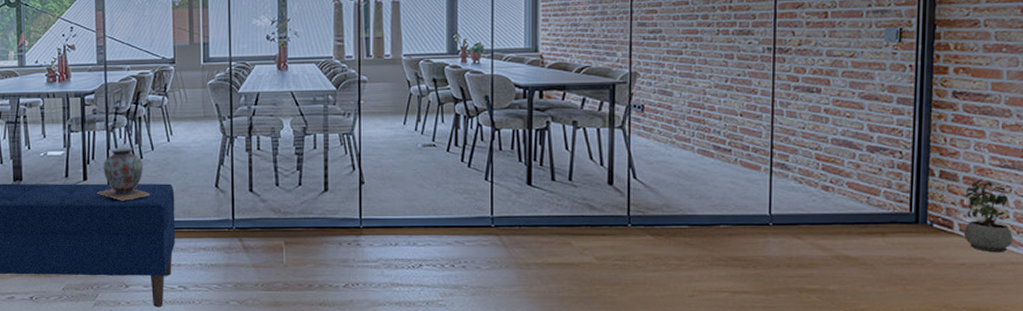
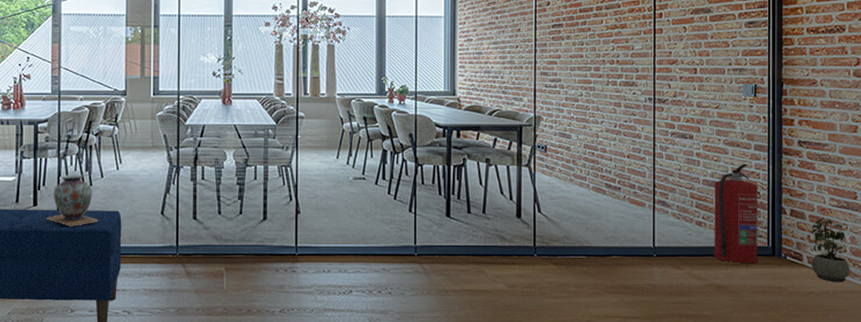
fire extinguisher: none [842,119,900,233] -> present [713,163,758,264]

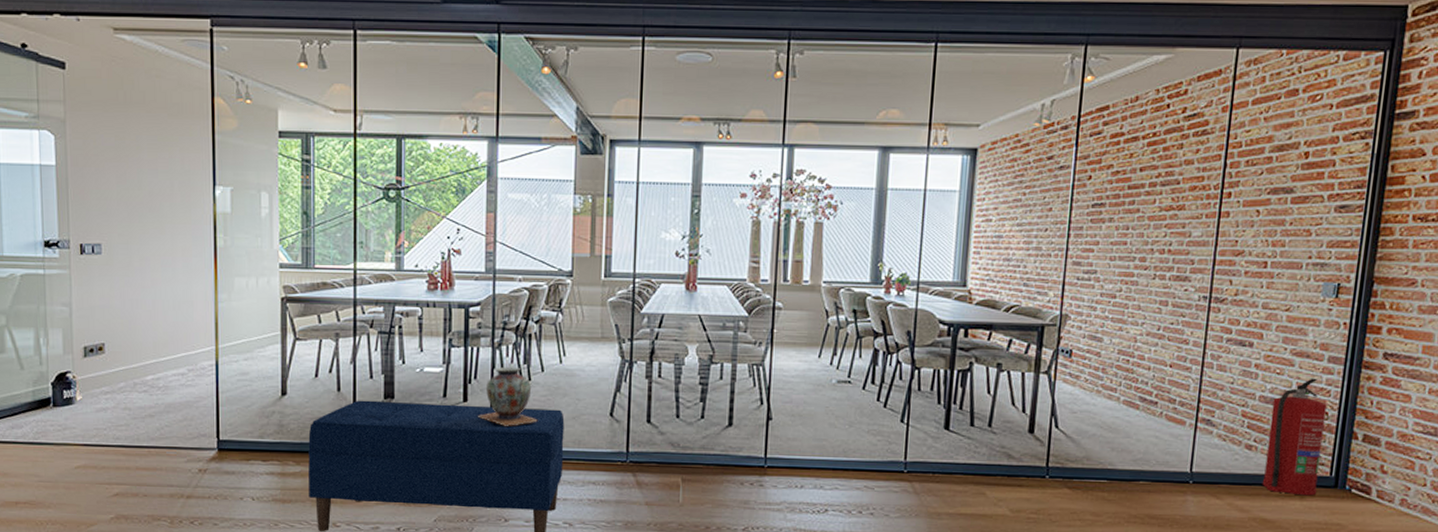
potted plant: present [811,218,850,283] -> none [1380,445,1428,521]

